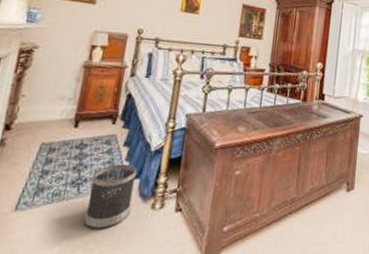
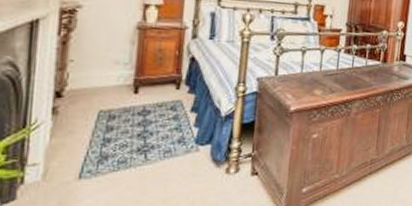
wastebasket: present [84,164,138,229] -> none [155,130,208,194]

